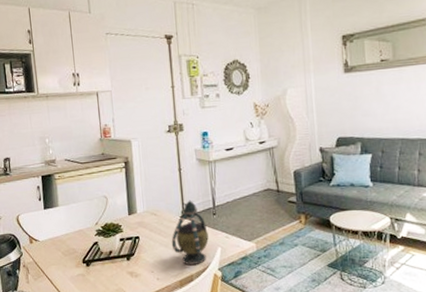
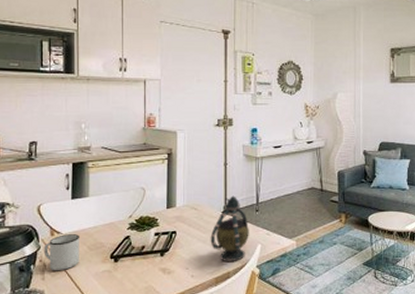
mug: none [25,241,57,275] -> present [43,234,79,271]

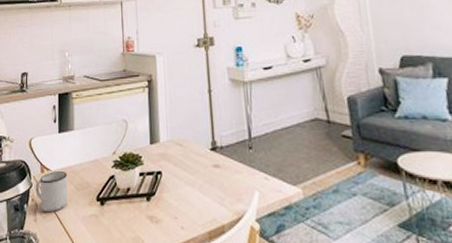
teapot: present [210,195,249,262] -> none [198,129,244,213]

